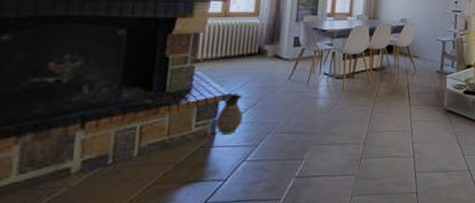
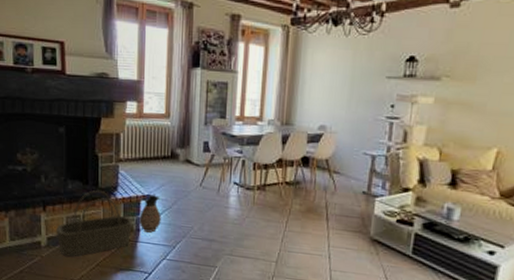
basket: none [97,95,208,180] -> present [56,190,133,257]

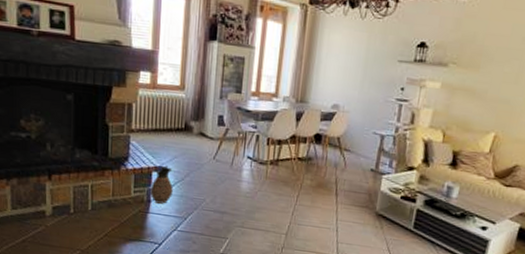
basket: present [56,190,133,257] -> none [62,160,144,227]

